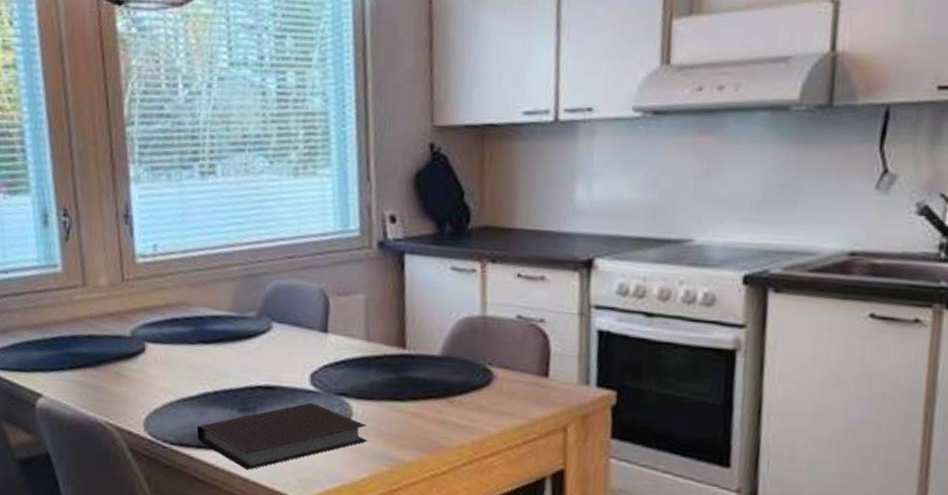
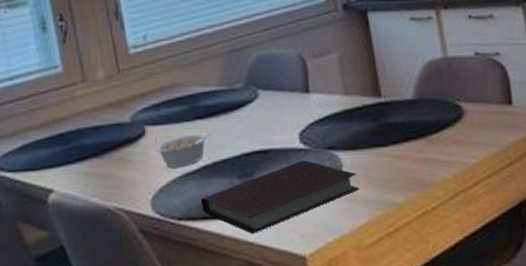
legume: none [153,357,223,391] -> present [154,129,218,168]

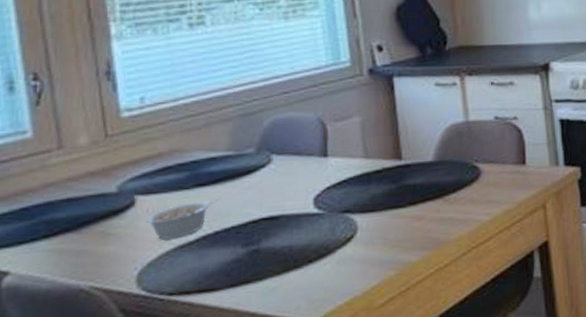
notebook: present [200,160,359,234] -> none [197,225,374,304]

